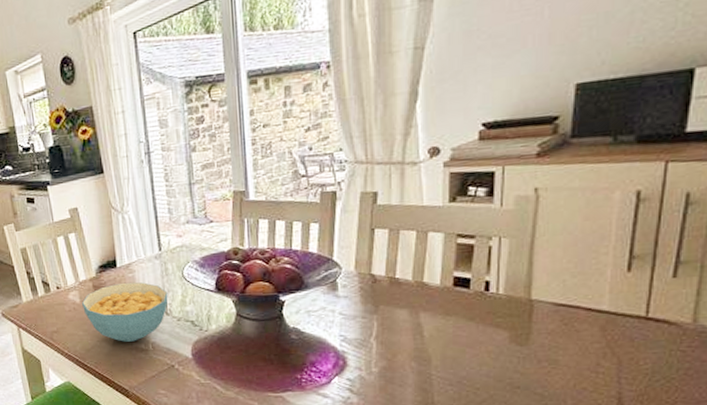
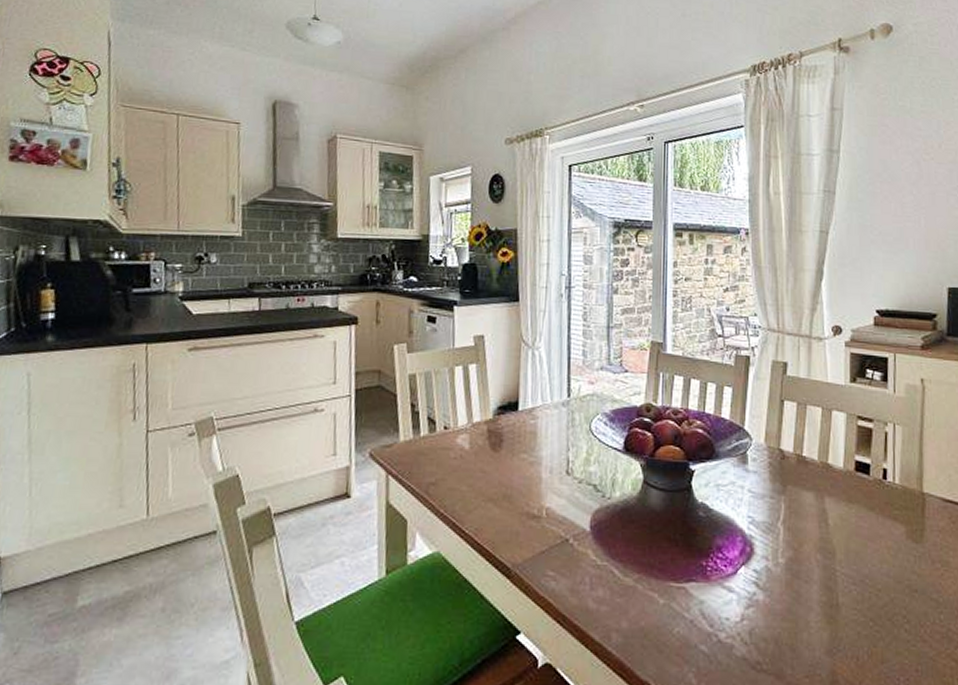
cereal bowl: present [81,282,169,342] -> none [470,429,572,505]

